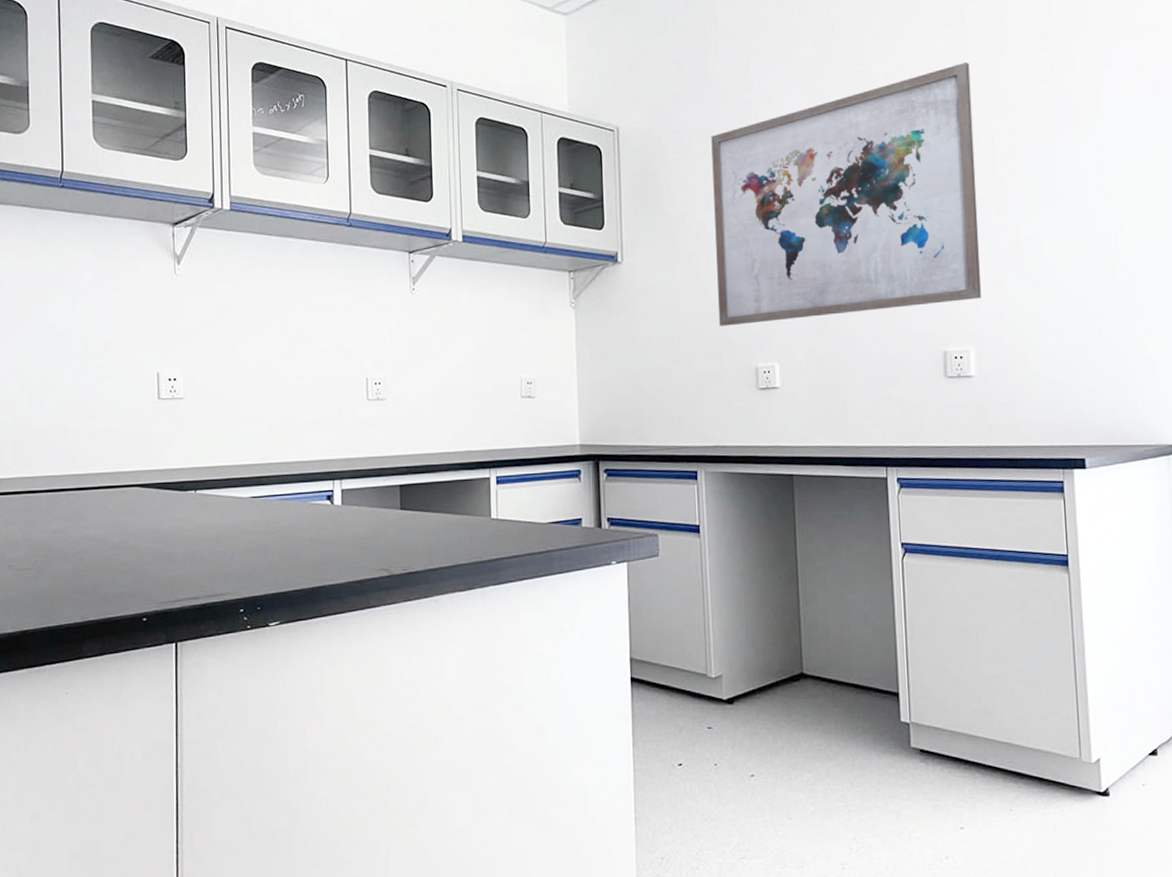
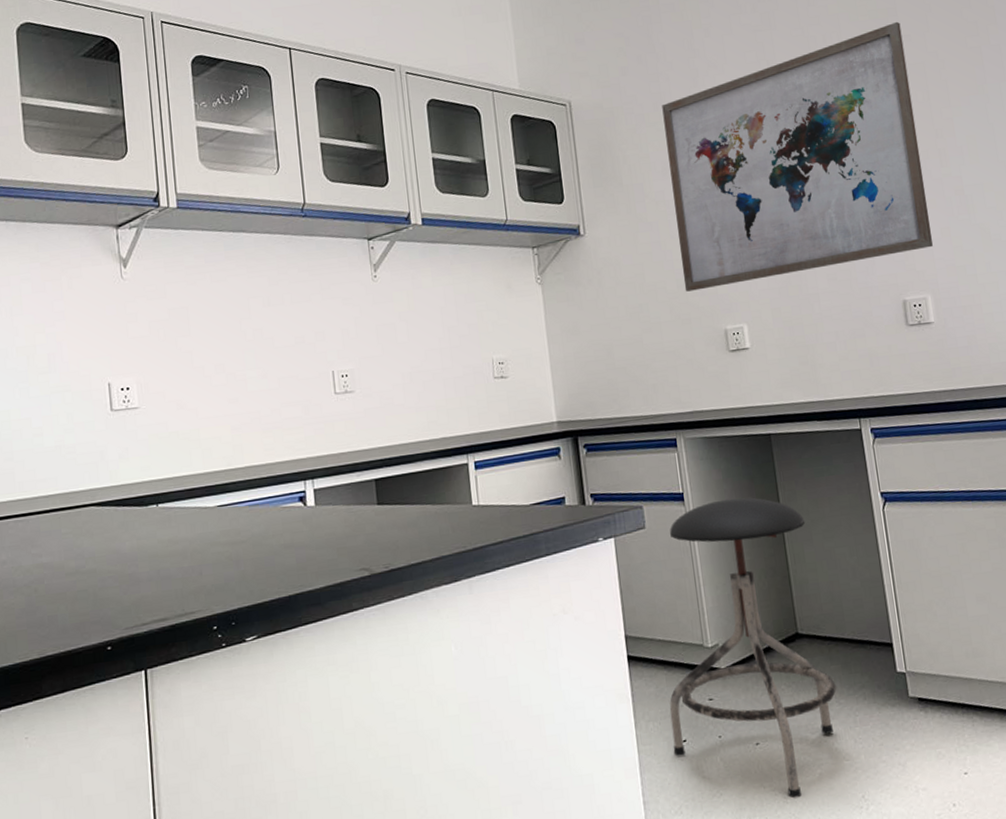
stool: none [668,535,838,832] -> present [669,497,838,798]

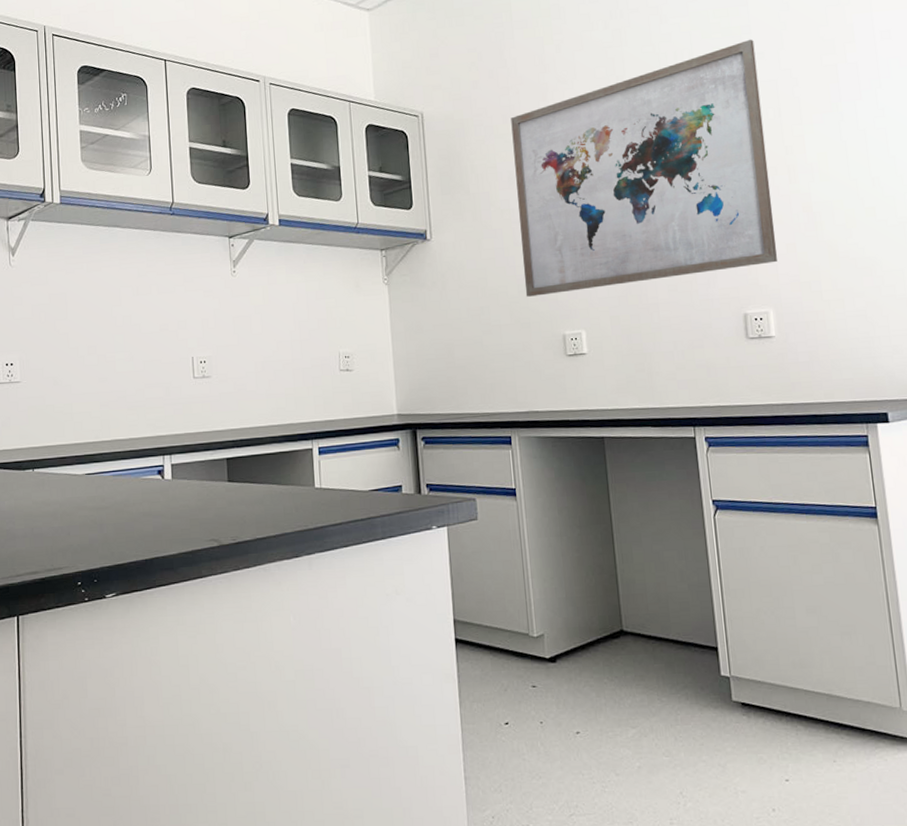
stool: present [669,497,838,798] -> none [493,496,660,788]

